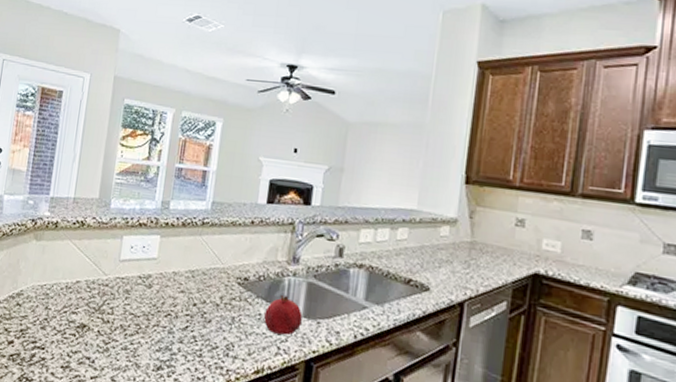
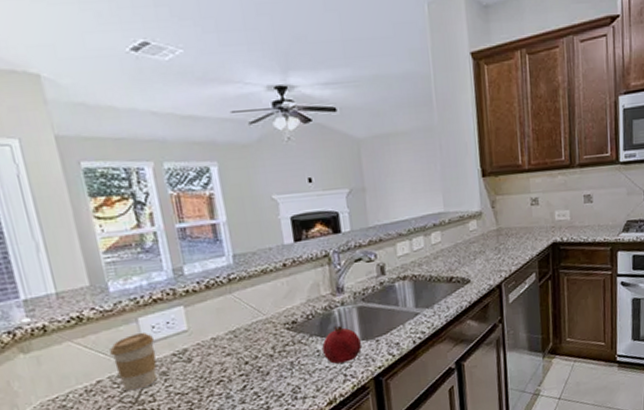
coffee cup: none [93,249,130,300] -> present [110,332,158,391]

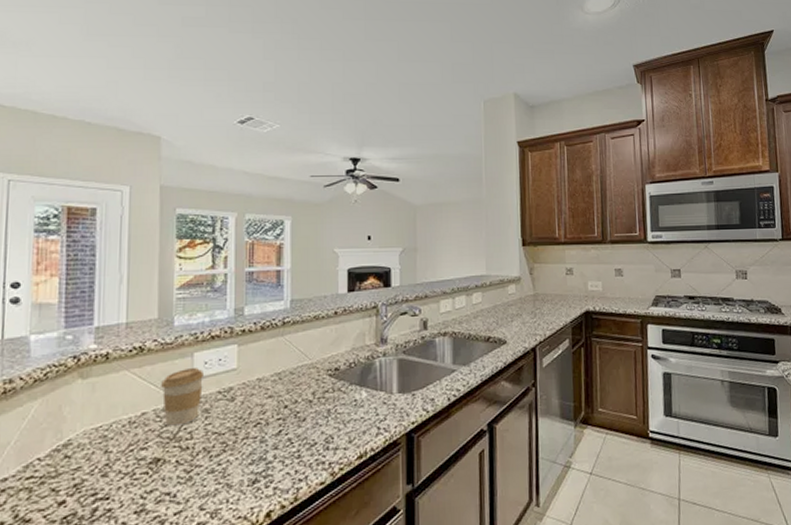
fruit: present [322,325,362,364] -> none [360,375,397,415]

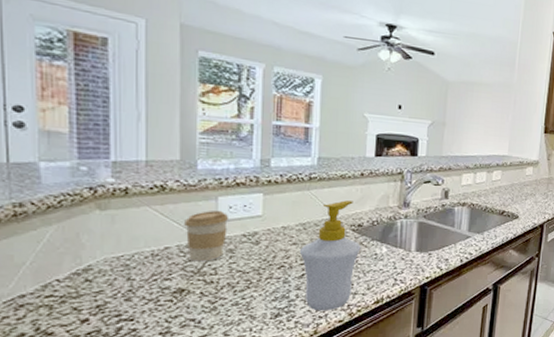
soap bottle: none [275,343,339,473] -> present [299,200,361,311]

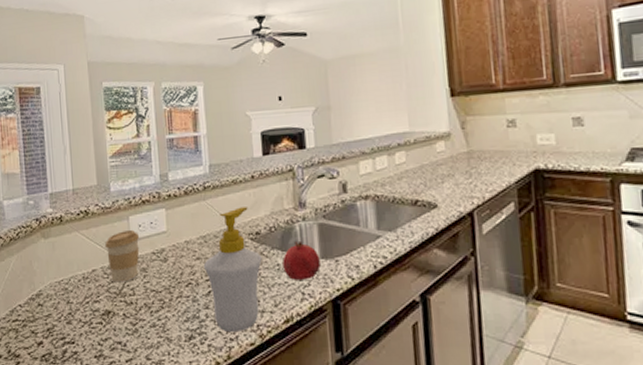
fruit: none [380,235,415,268] -> present [282,240,321,280]

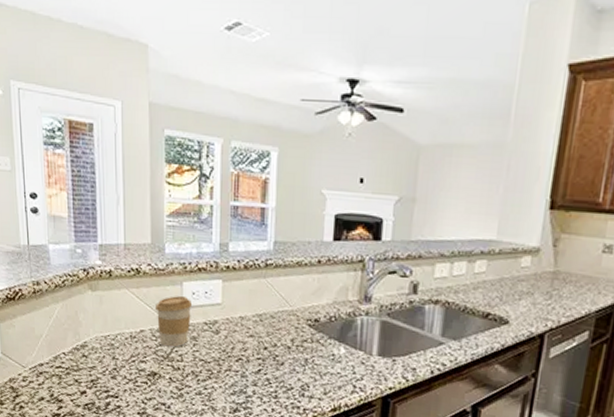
soap bottle: present [203,207,262,333] -> none [256,291,318,413]
fruit: present [282,240,321,280] -> none [338,334,377,374]

